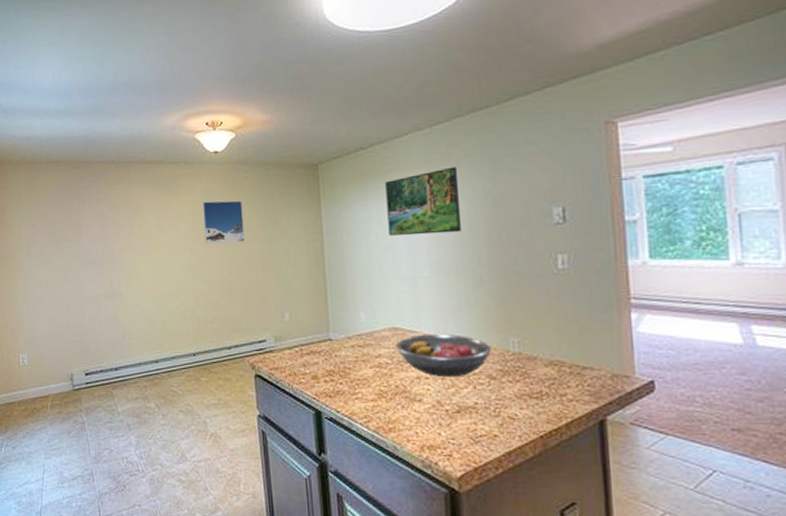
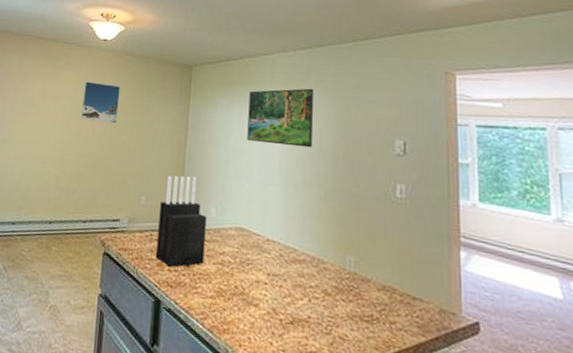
knife block: none [306,284,360,378] -> present [156,175,207,268]
fruit bowl: present [396,333,491,378] -> none [240,239,329,288]

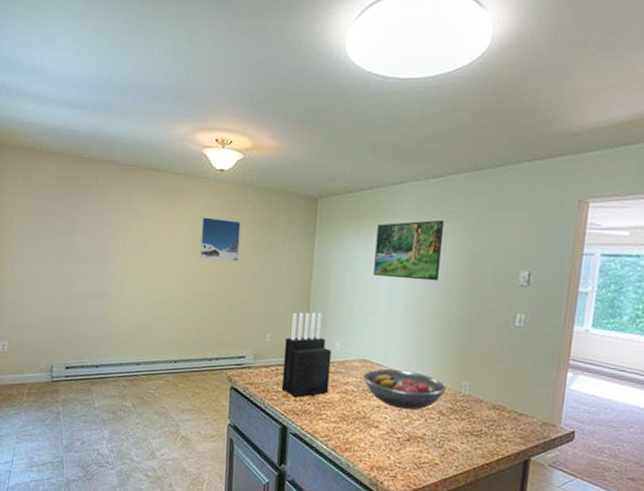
fruit bowl: none [240,239,329,288] -> present [363,369,446,410]

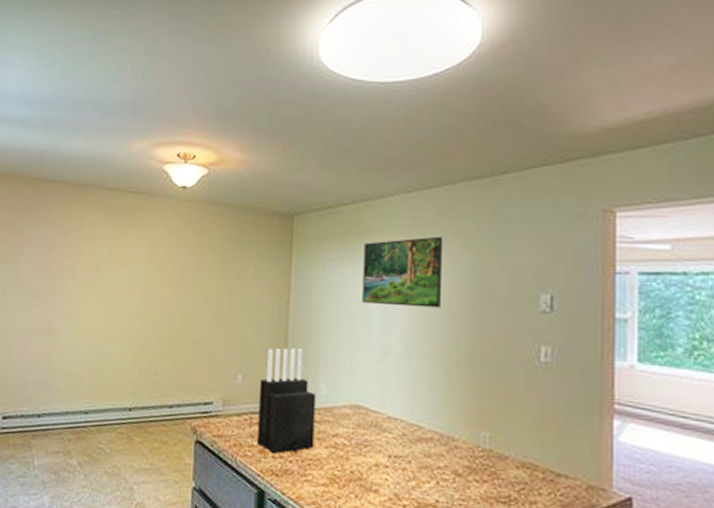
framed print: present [200,217,241,262] -> none [159,240,206,290]
fruit bowl: present [363,369,446,410] -> none [356,416,460,470]

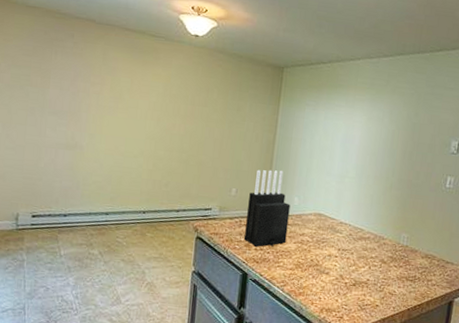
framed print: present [362,236,442,308] -> none [330,93,391,147]

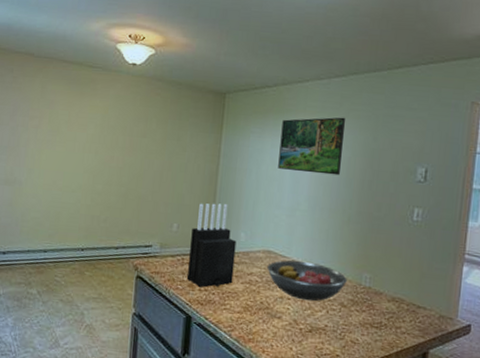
fruit bowl: none [317,222,388,259] -> present [267,260,347,302]
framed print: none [330,93,391,147] -> present [278,117,345,176]

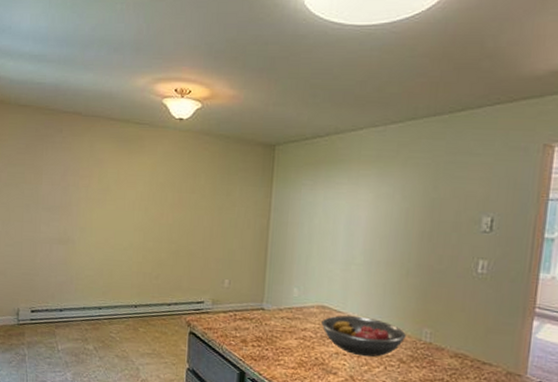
knife block: present [187,203,237,288] -> none [240,258,289,343]
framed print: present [278,117,345,176] -> none [331,165,403,227]

